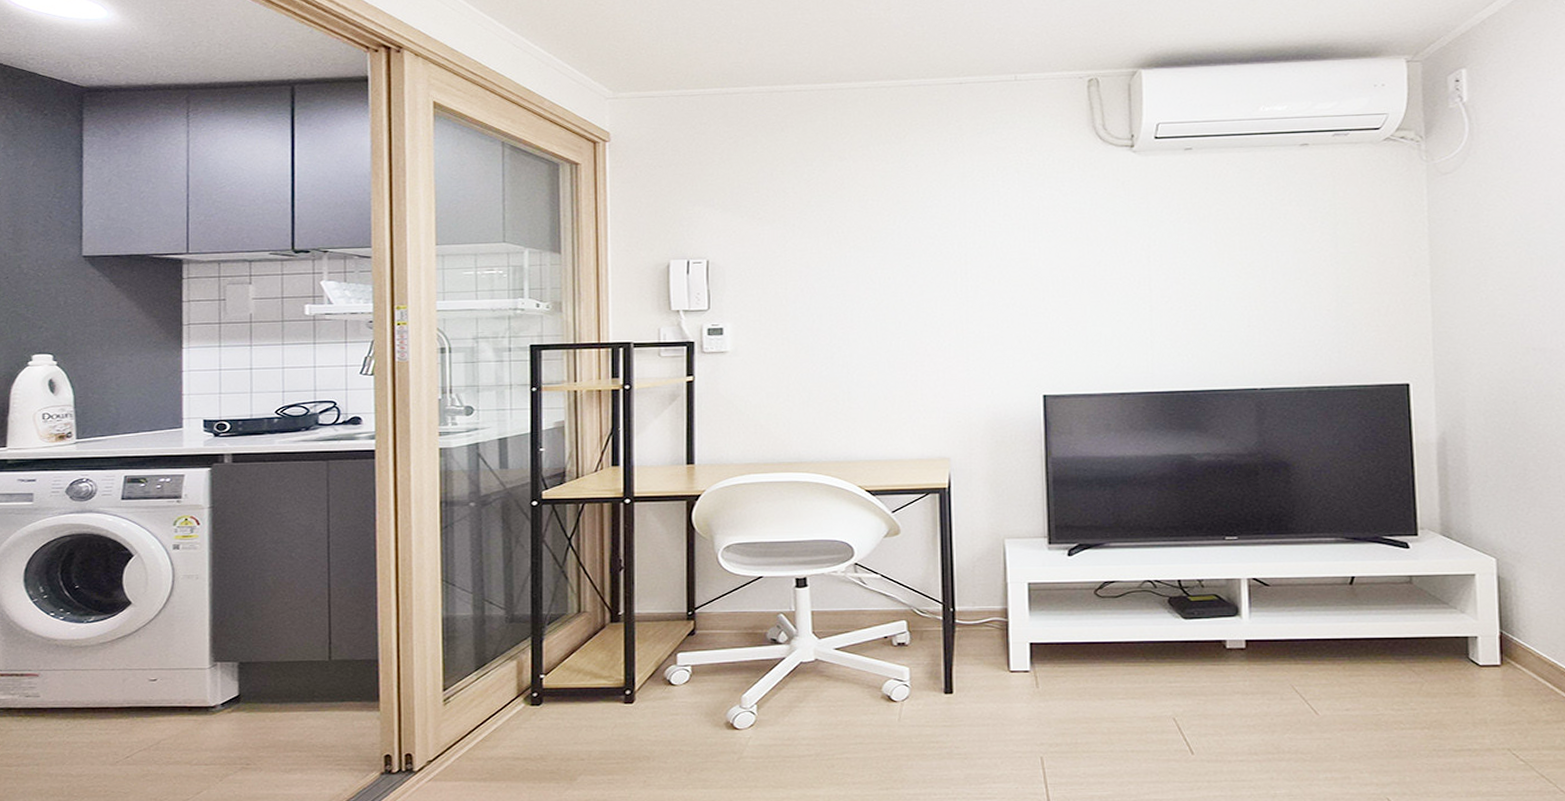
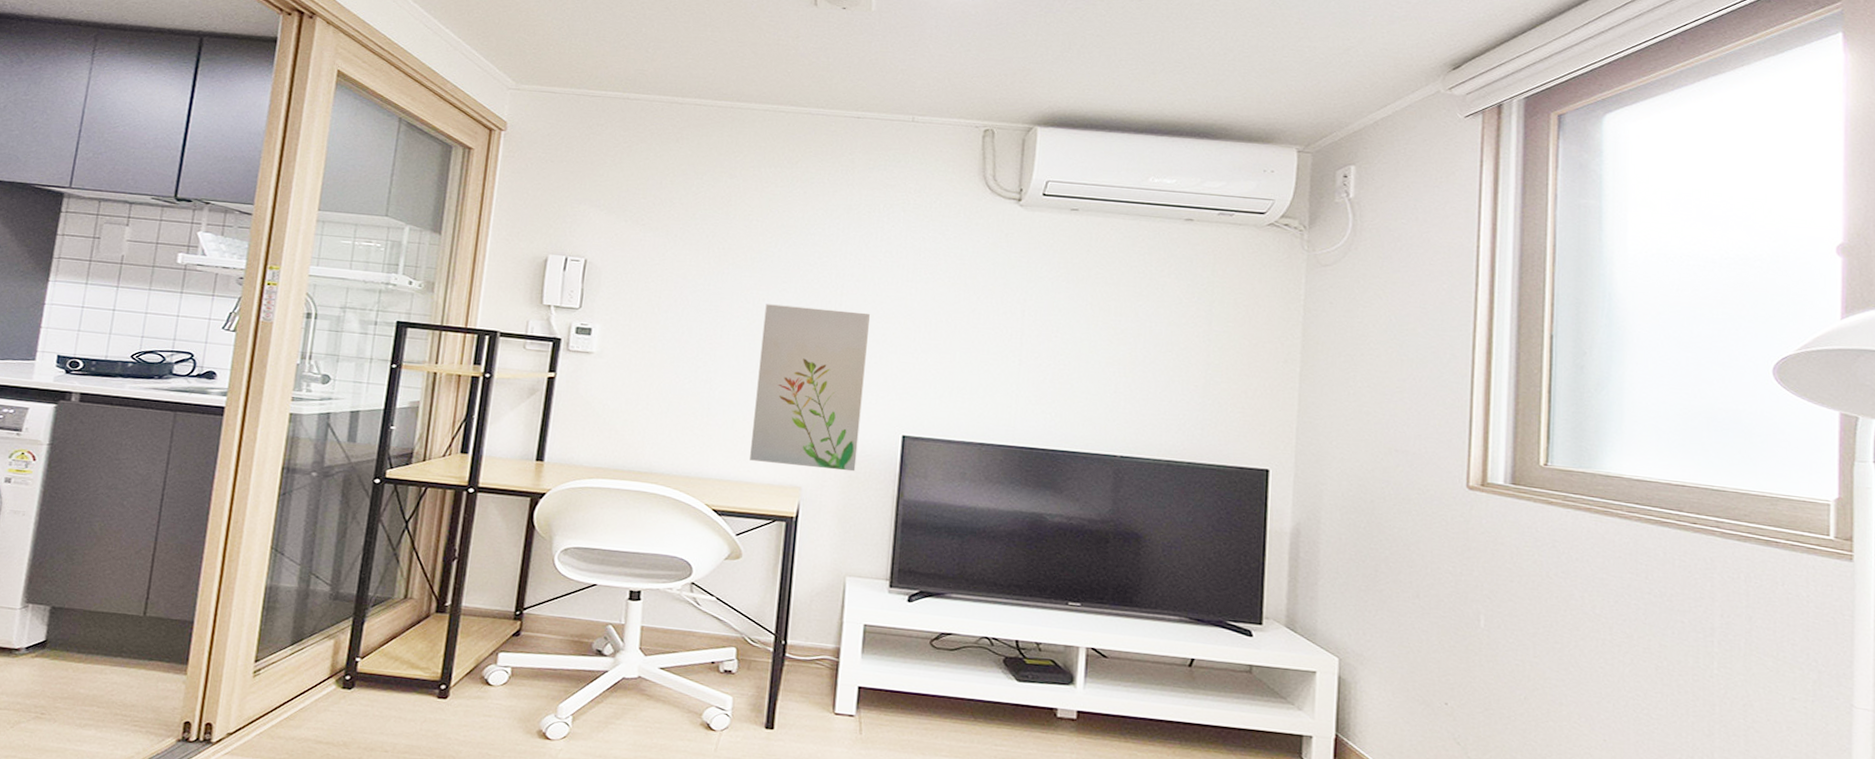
wall art: none [892,278,1001,438] -> present [750,304,870,472]

